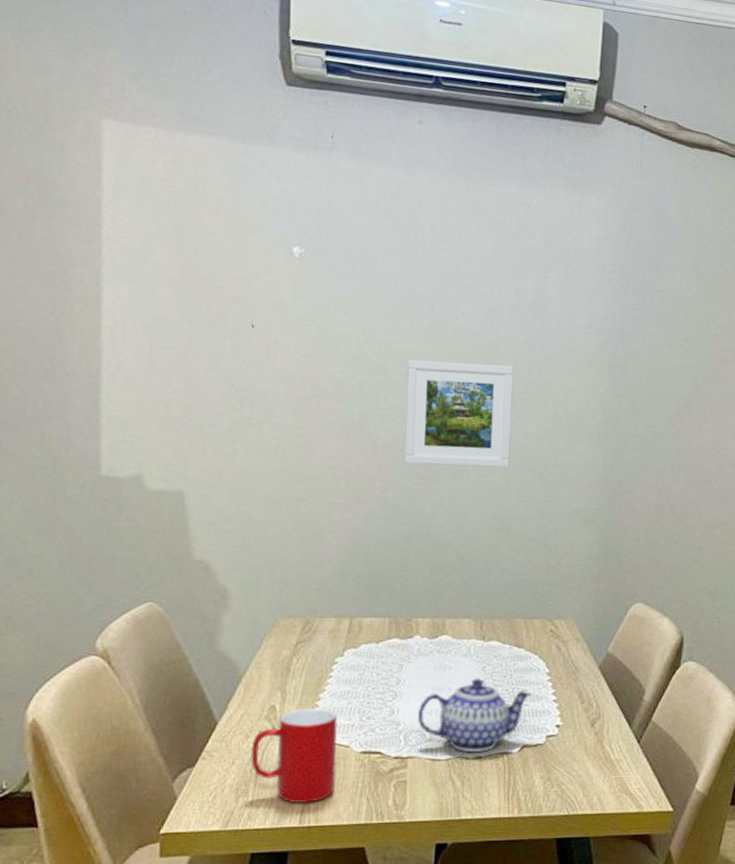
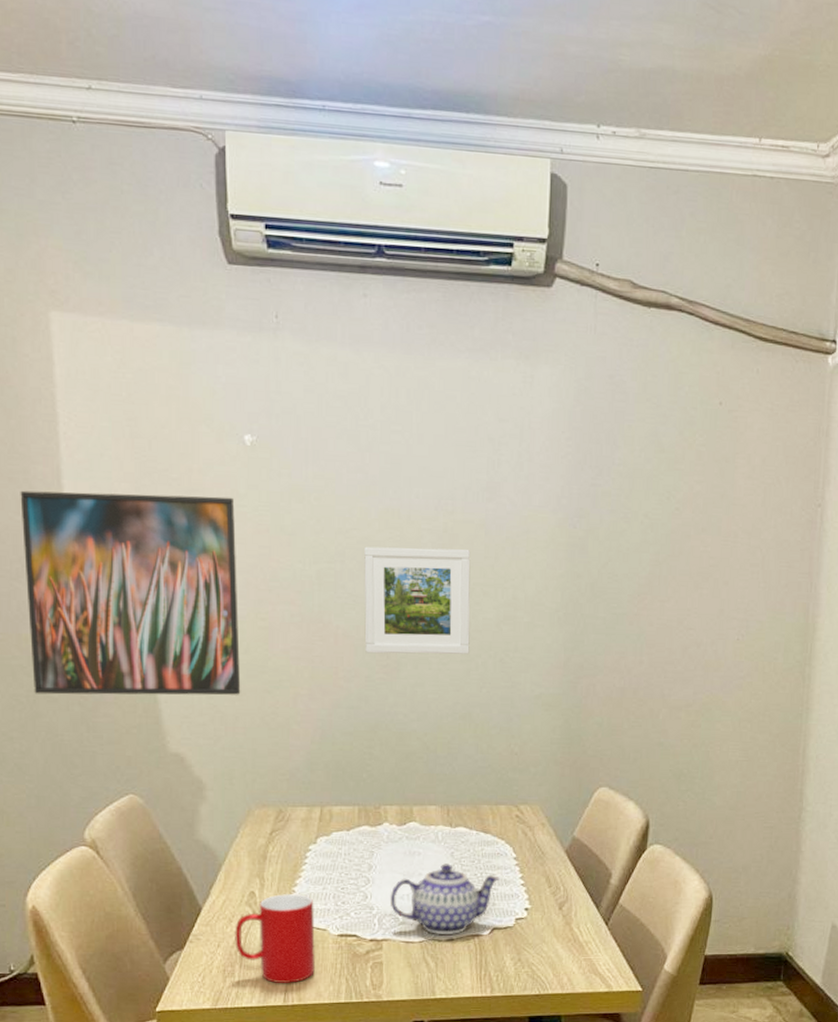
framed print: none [54,291,279,503] -> present [20,490,241,696]

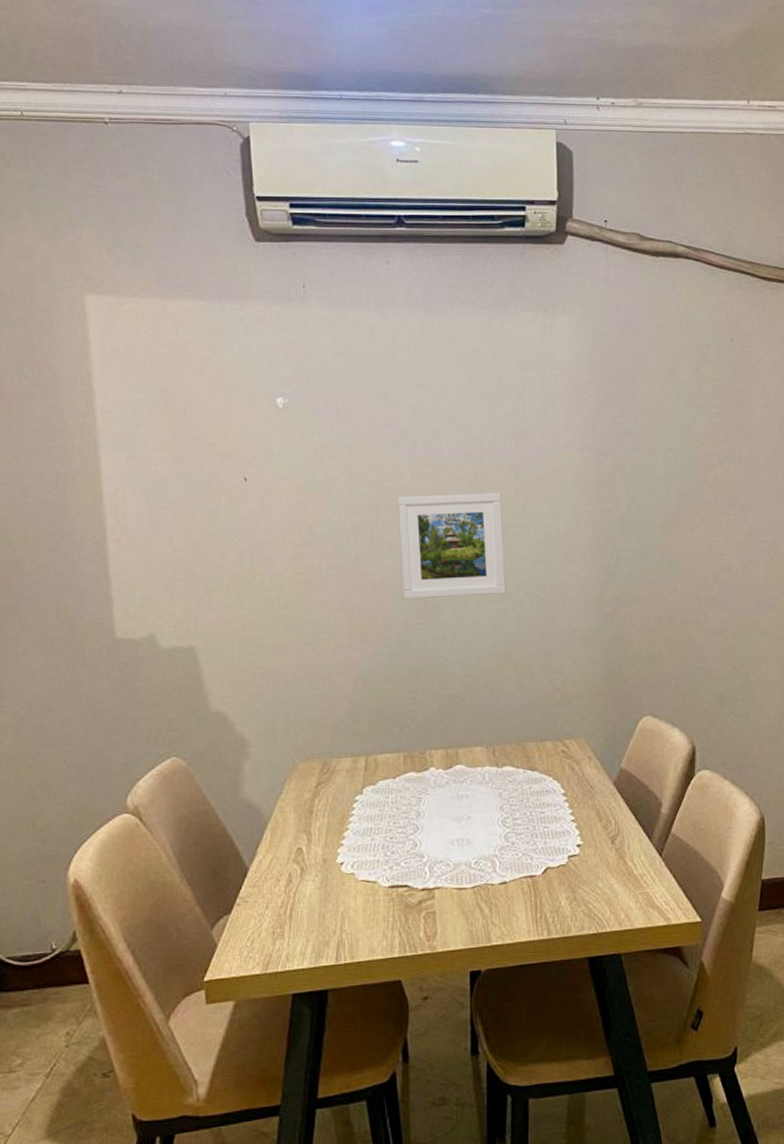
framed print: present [20,490,241,696] -> none [58,458,281,663]
cup: present [235,893,316,983] -> none [283,847,367,942]
teapot: present [390,863,500,935] -> none [439,804,550,879]

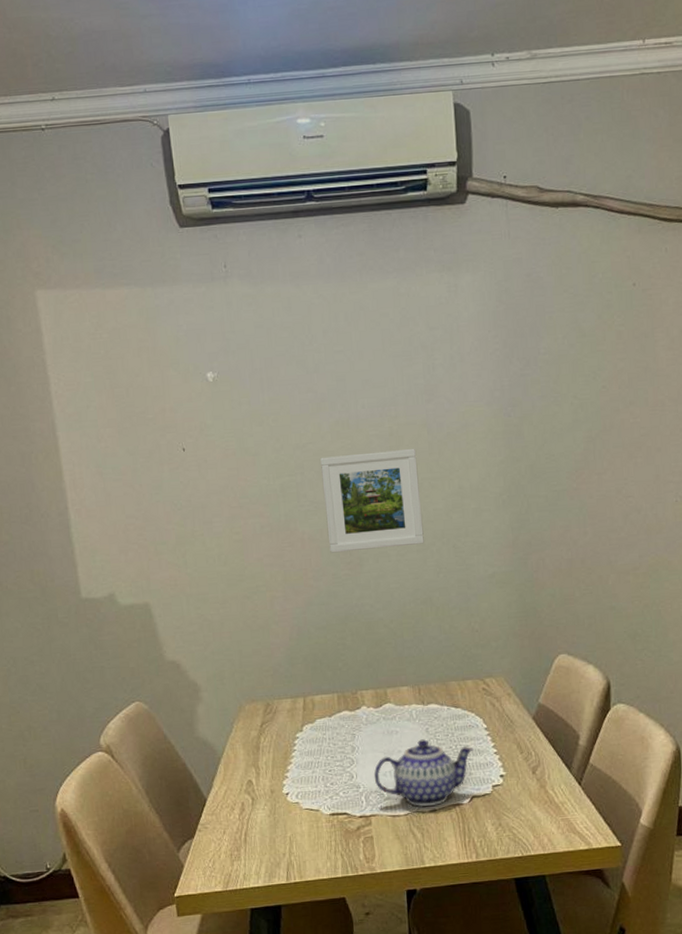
teapot: none [439,804,550,879] -> present [373,739,474,807]

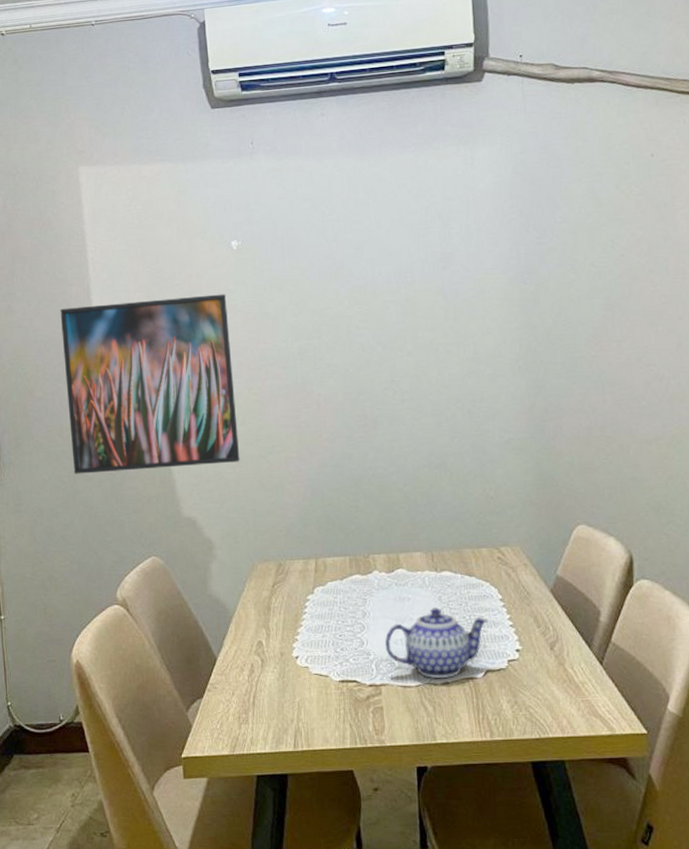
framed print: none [23,429,224,621] -> present [60,294,240,474]
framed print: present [320,448,424,553] -> none [337,314,439,416]

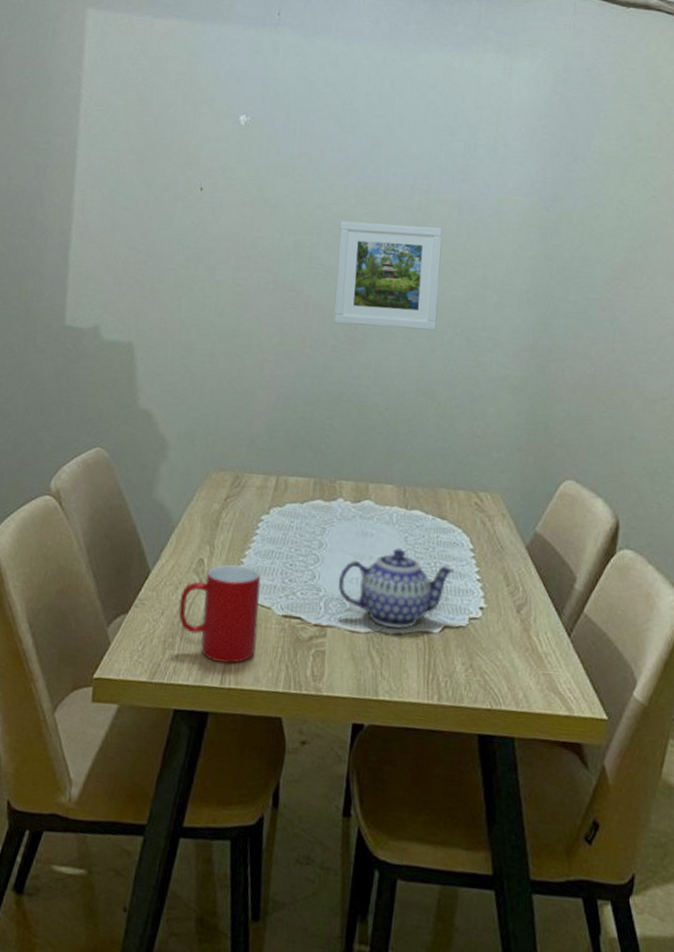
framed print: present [60,294,240,474] -> none [25,159,225,357]
cup: none [246,641,321,729] -> present [178,564,261,664]
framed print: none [337,314,439,416] -> present [333,220,443,331]

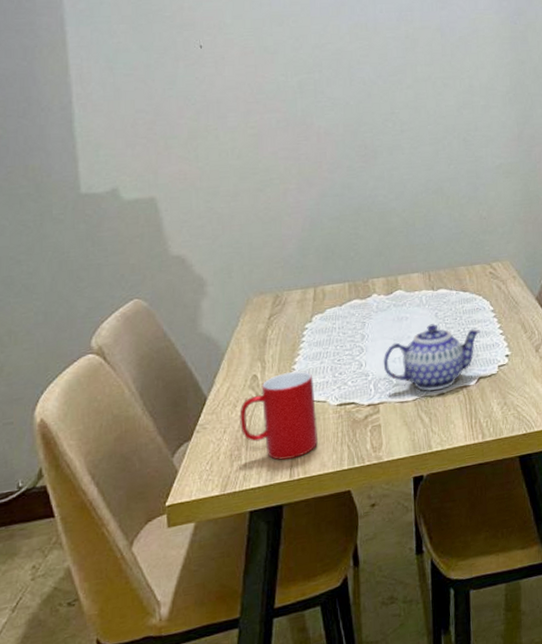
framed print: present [333,220,443,331] -> none [338,50,437,147]

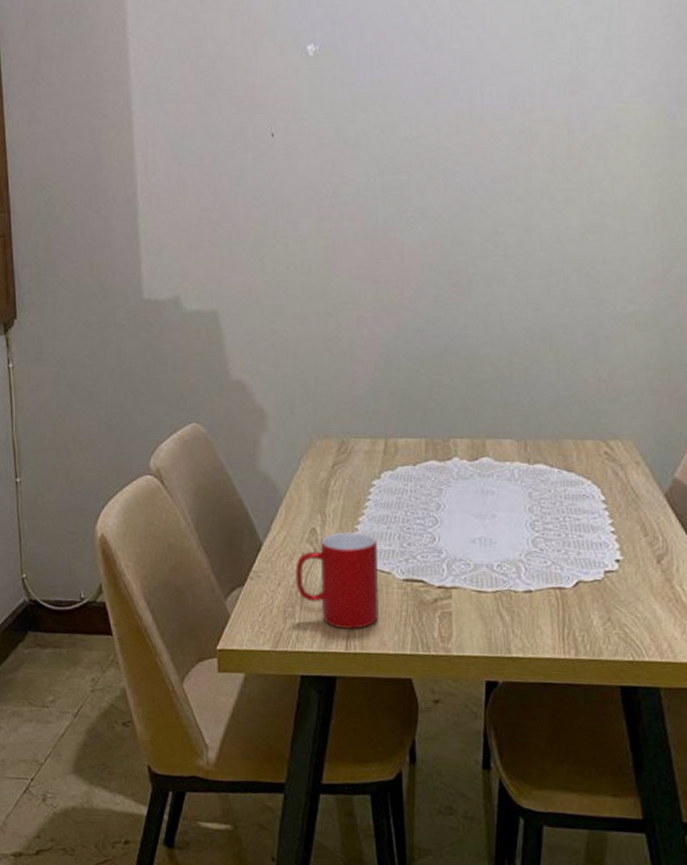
teapot: present [383,324,481,392] -> none [460,505,586,586]

